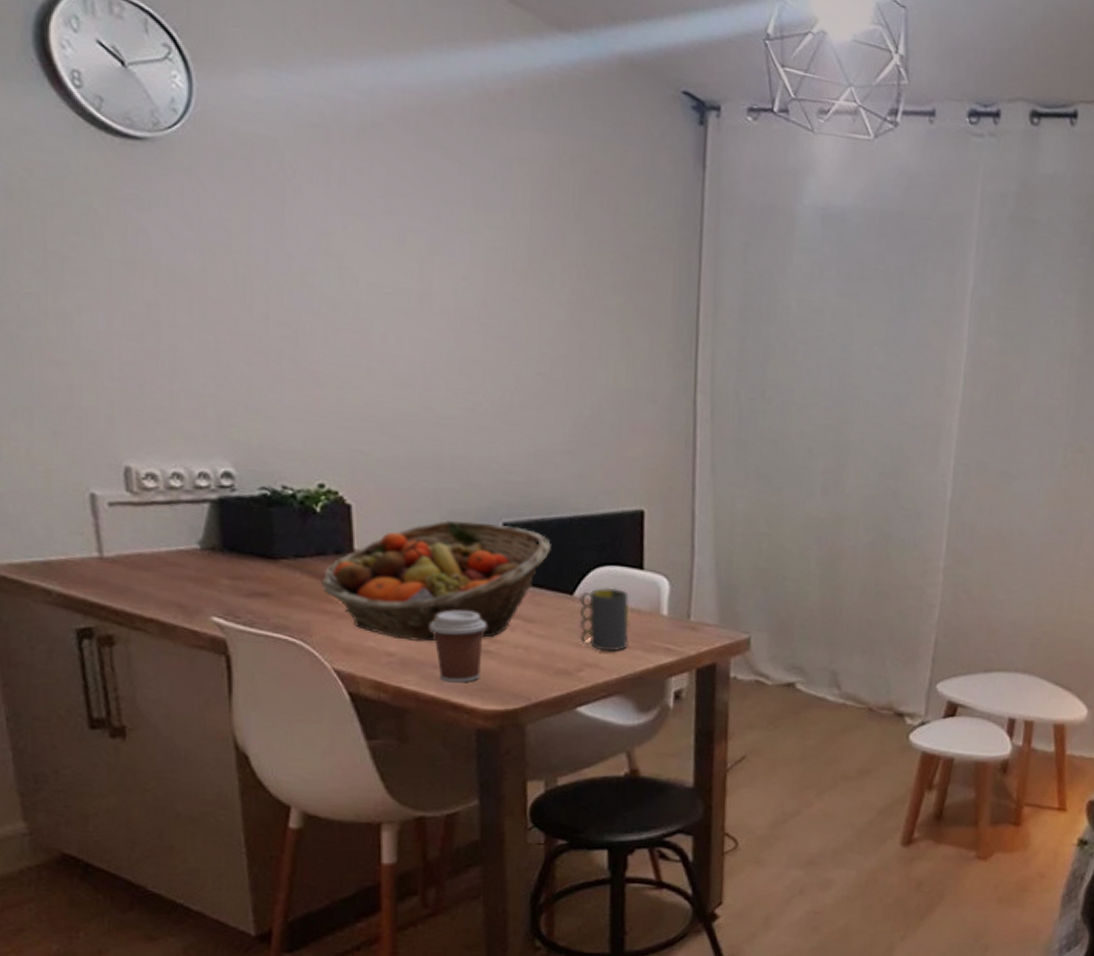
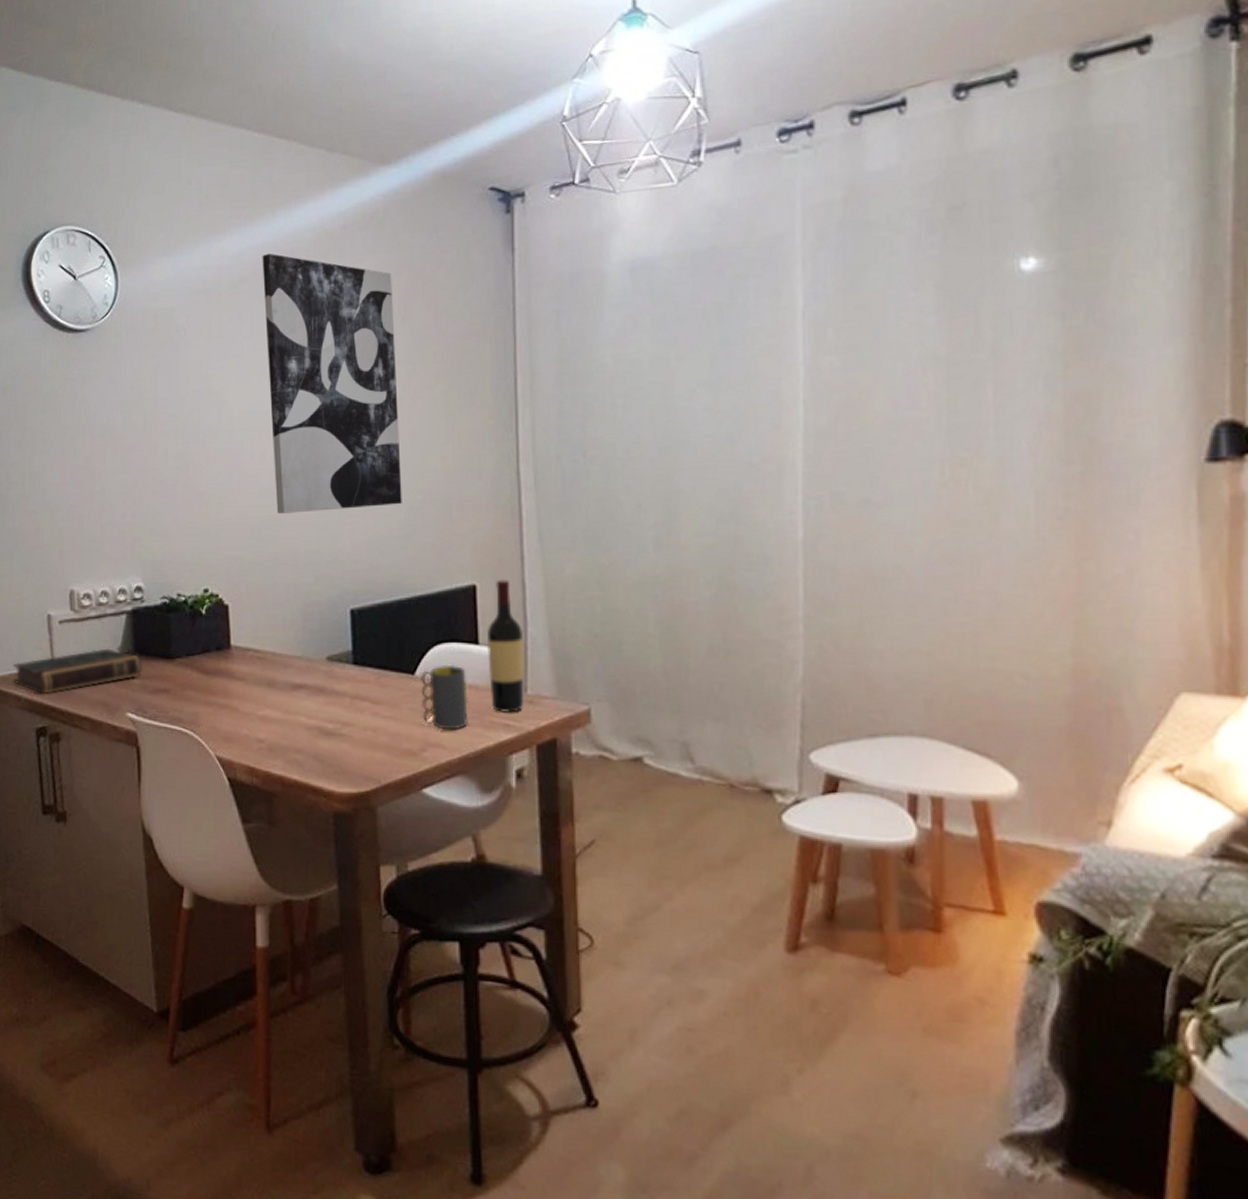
book: none [36,540,233,590] -> present [12,648,142,695]
fruit basket: present [321,520,551,642] -> none [206,611,393,727]
wall art: none [402,99,568,419] -> present [262,253,402,514]
coffee cup: present [429,610,487,683] -> none [291,695,340,767]
wine bottle: none [651,508,691,638] -> present [487,580,524,713]

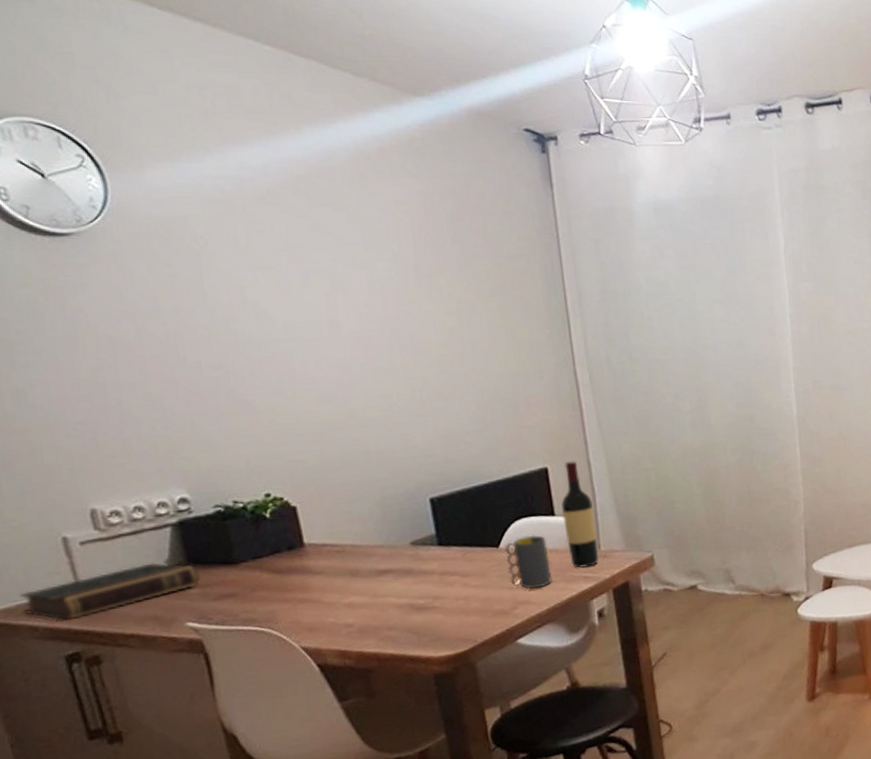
wall art: present [262,253,402,514] -> none [290,168,471,418]

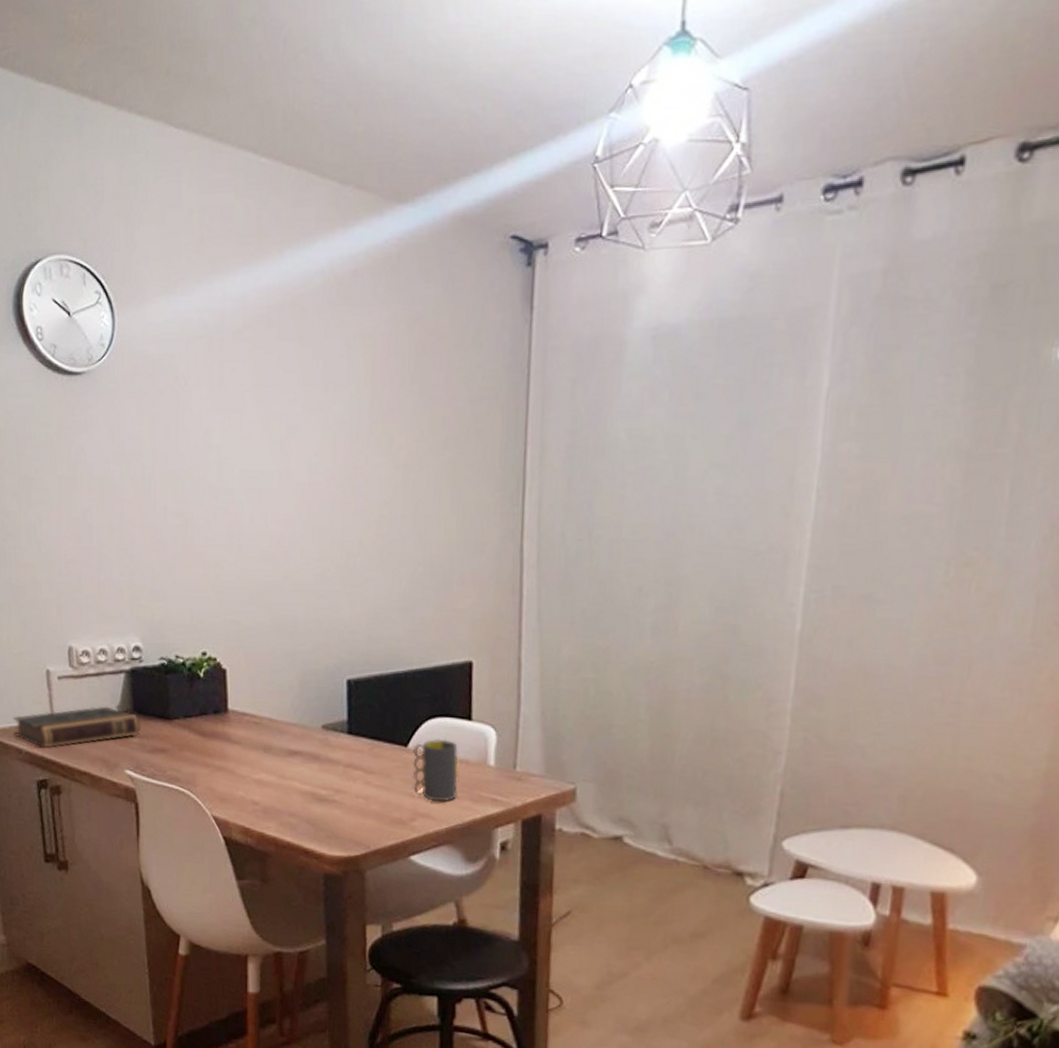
wine bottle: present [561,461,599,568] -> none [479,657,517,788]

